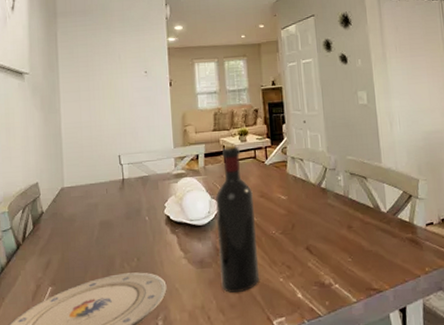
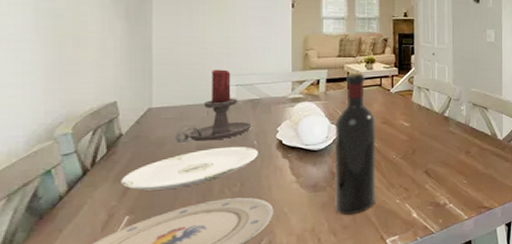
plate: none [44,222,150,264] -> present [121,146,258,191]
candle holder: none [83,149,143,219] -> present [175,69,252,143]

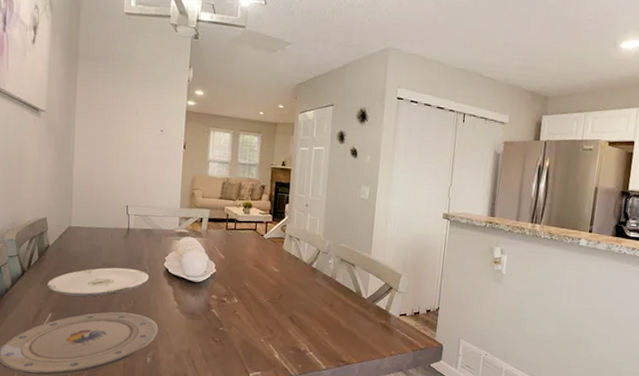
candle holder: present [175,69,252,143] -> none [87,199,145,261]
wine bottle: present [334,72,375,215] -> none [208,214,248,345]

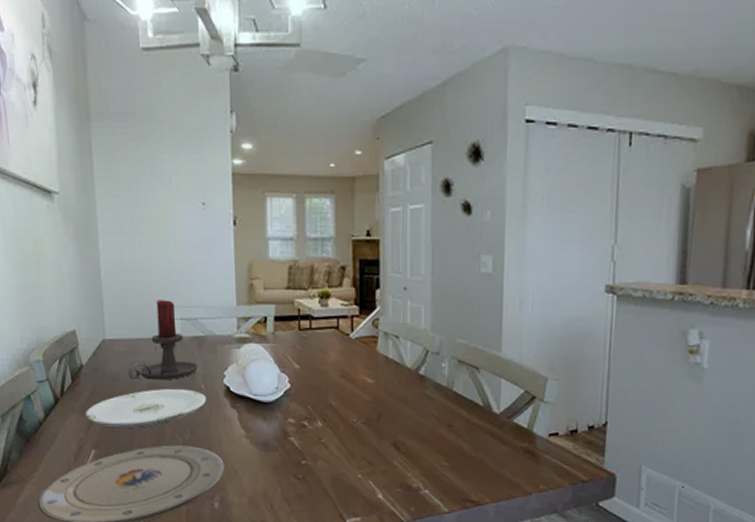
candle holder: none [87,199,145,261] -> present [128,300,199,380]

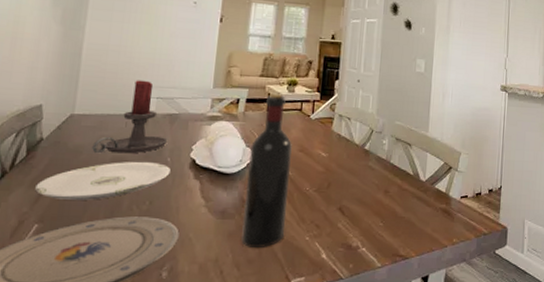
wine bottle: none [285,309,332,483] -> present [241,94,292,247]

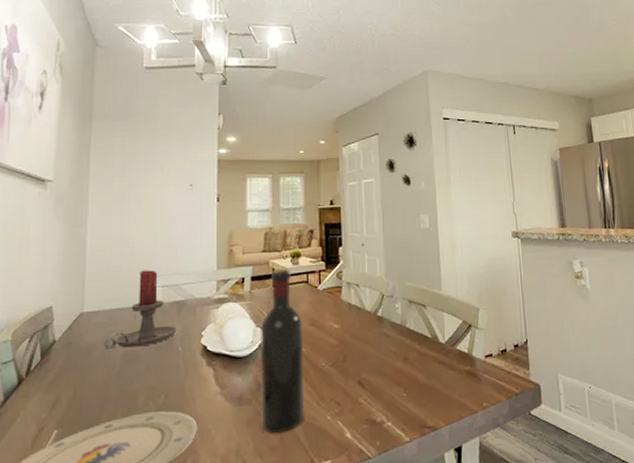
plate: present [35,161,171,200] -> none [52,353,183,402]

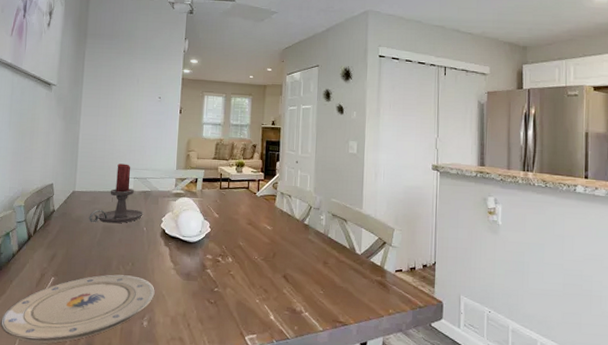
wine bottle: present [260,268,304,433] -> none [203,174,242,307]

